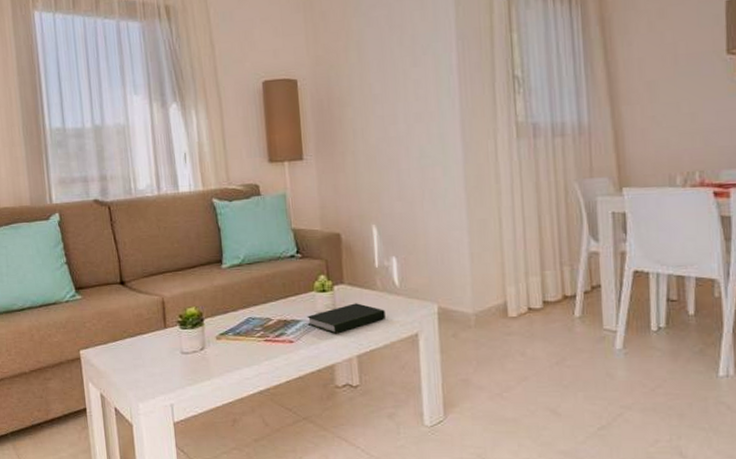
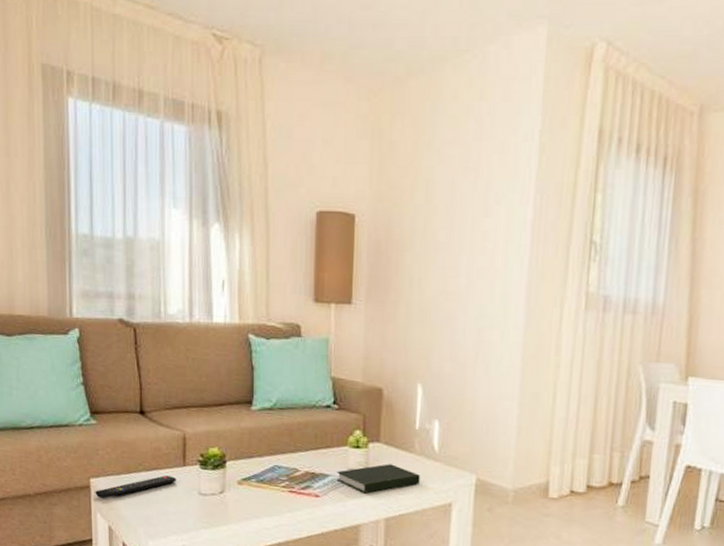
remote control: none [85,339,159,368] -> present [95,475,176,499]

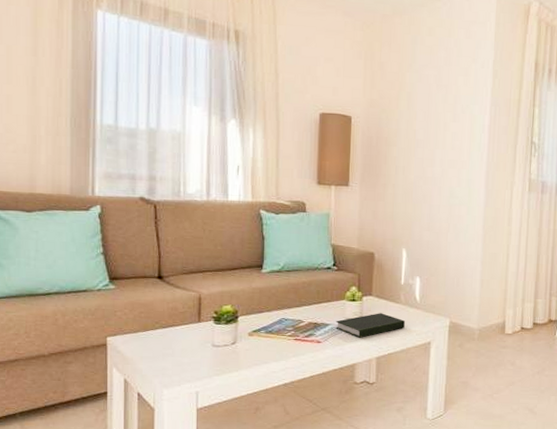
remote control: present [95,475,176,499] -> none [111,331,191,354]

